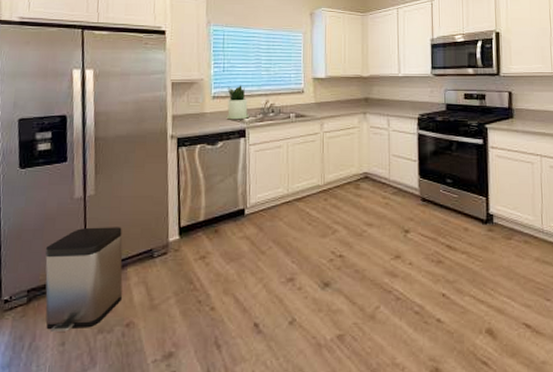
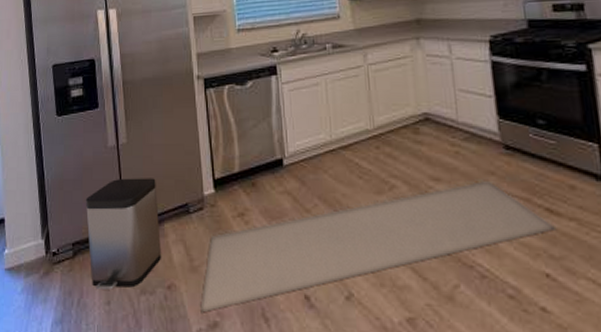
rug: none [156,224,453,347] -> present [199,179,557,315]
planter: present [226,85,250,120] -> none [252,14,280,55]

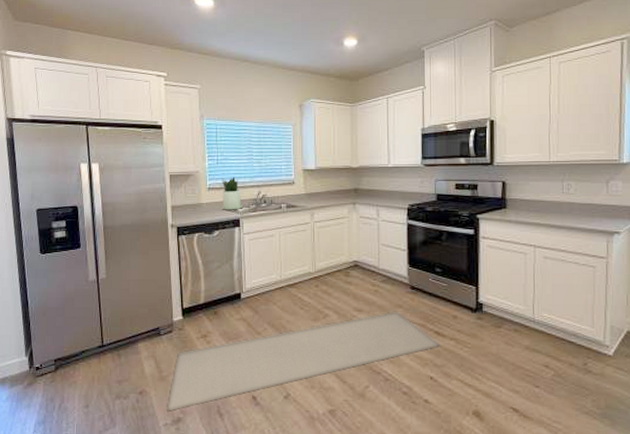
pedal bin: present [85,178,161,290] -> none [67,307,135,396]
planter: none [252,14,280,55] -> present [221,177,244,210]

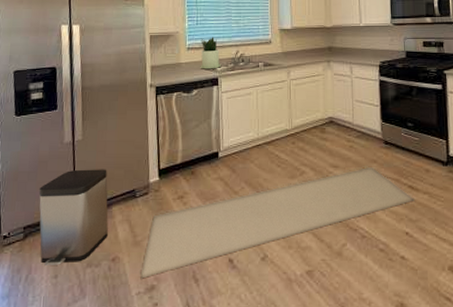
pedal bin: none [67,307,135,396] -> present [38,169,109,265]

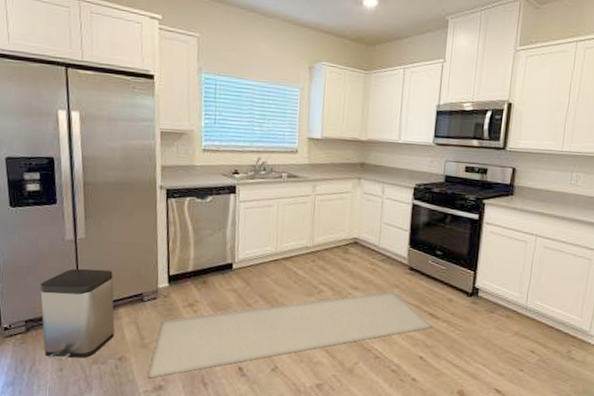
planter: present [200,37,222,69] -> none [216,139,241,176]

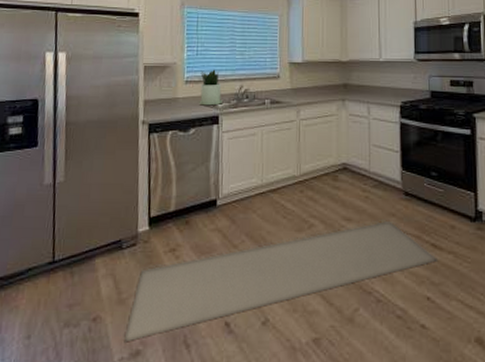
pedal bin: present [39,268,115,360] -> none [11,215,91,324]
planter: none [216,139,241,176] -> present [199,69,224,106]

